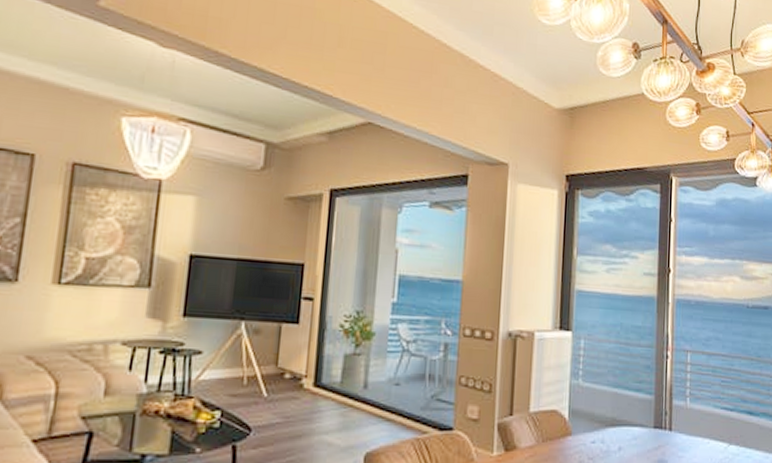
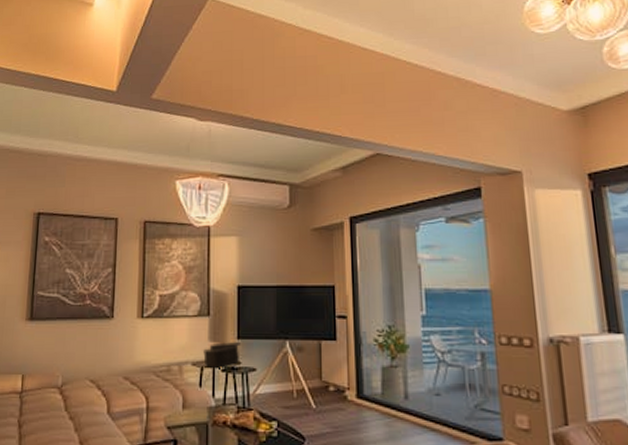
speaker: none [137,319,186,349] -> present [203,341,241,368]

